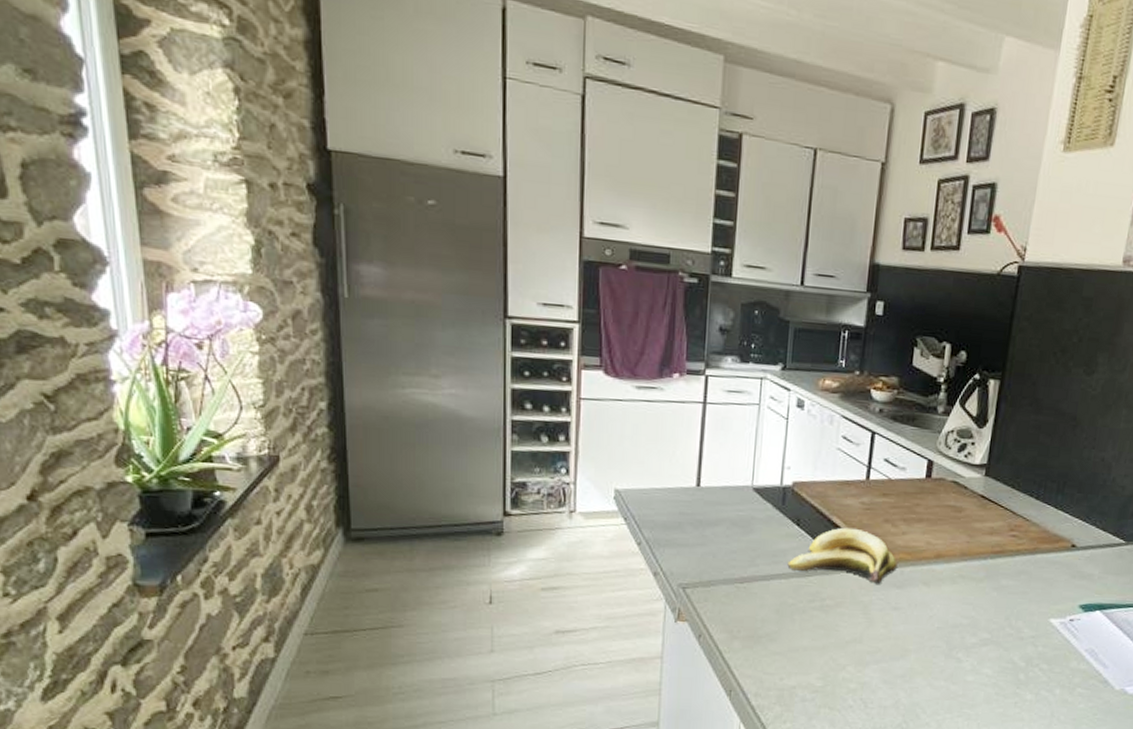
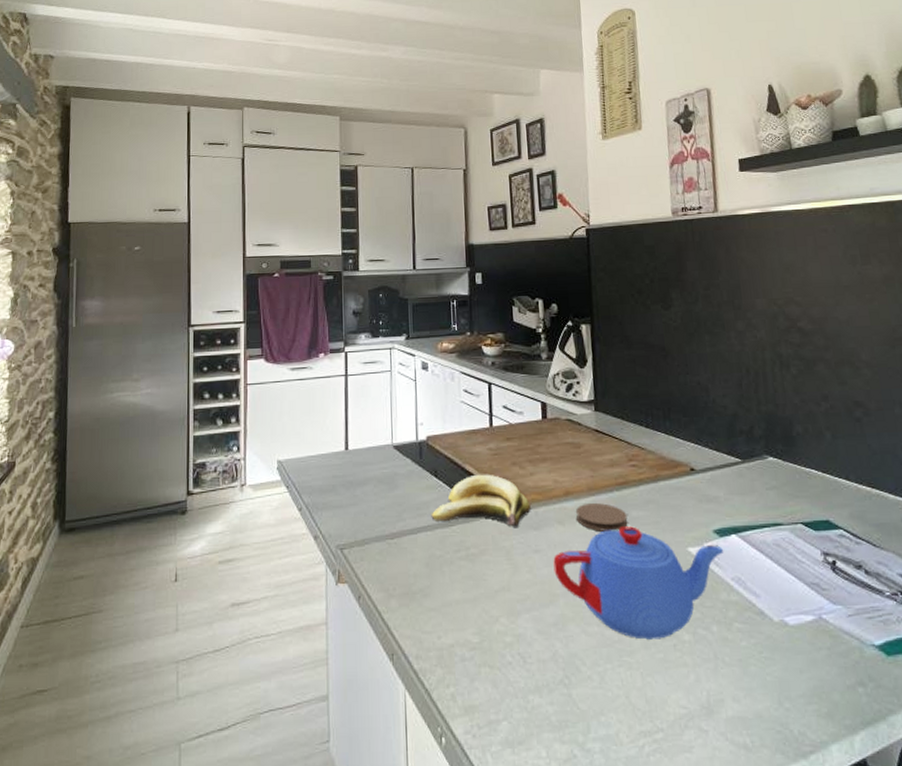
teapot: none [910,593,1085,697] -> present [553,526,724,640]
coaster: none [943,568,997,597] -> present [576,503,628,532]

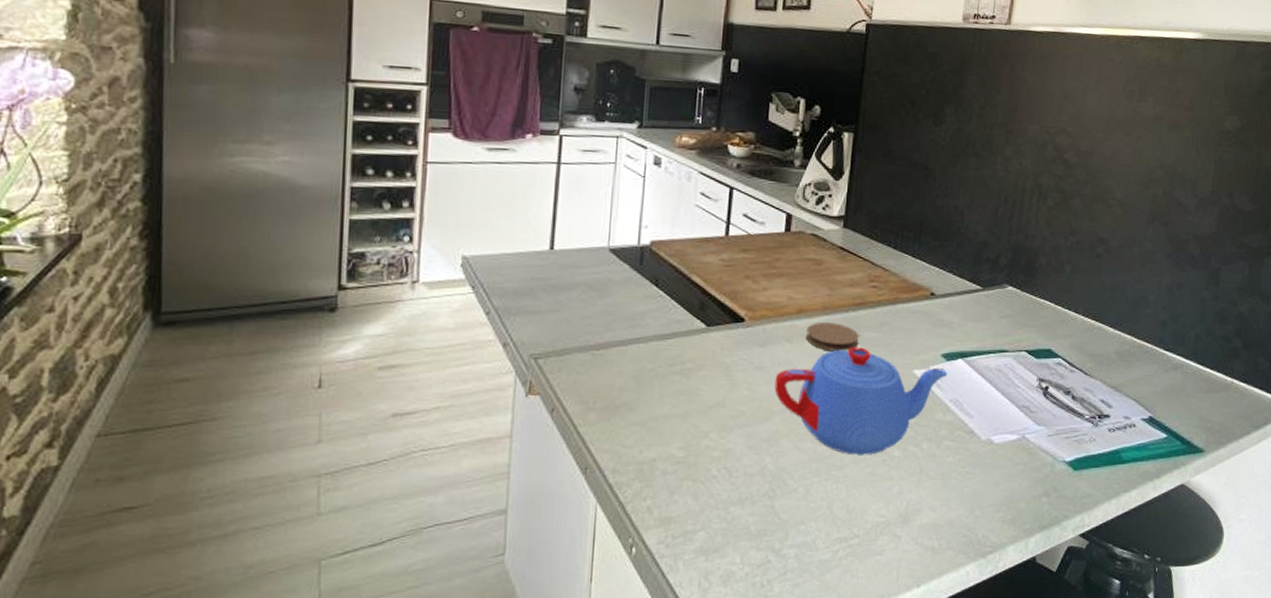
banana: present [431,474,531,529] -> none [646,286,759,344]

